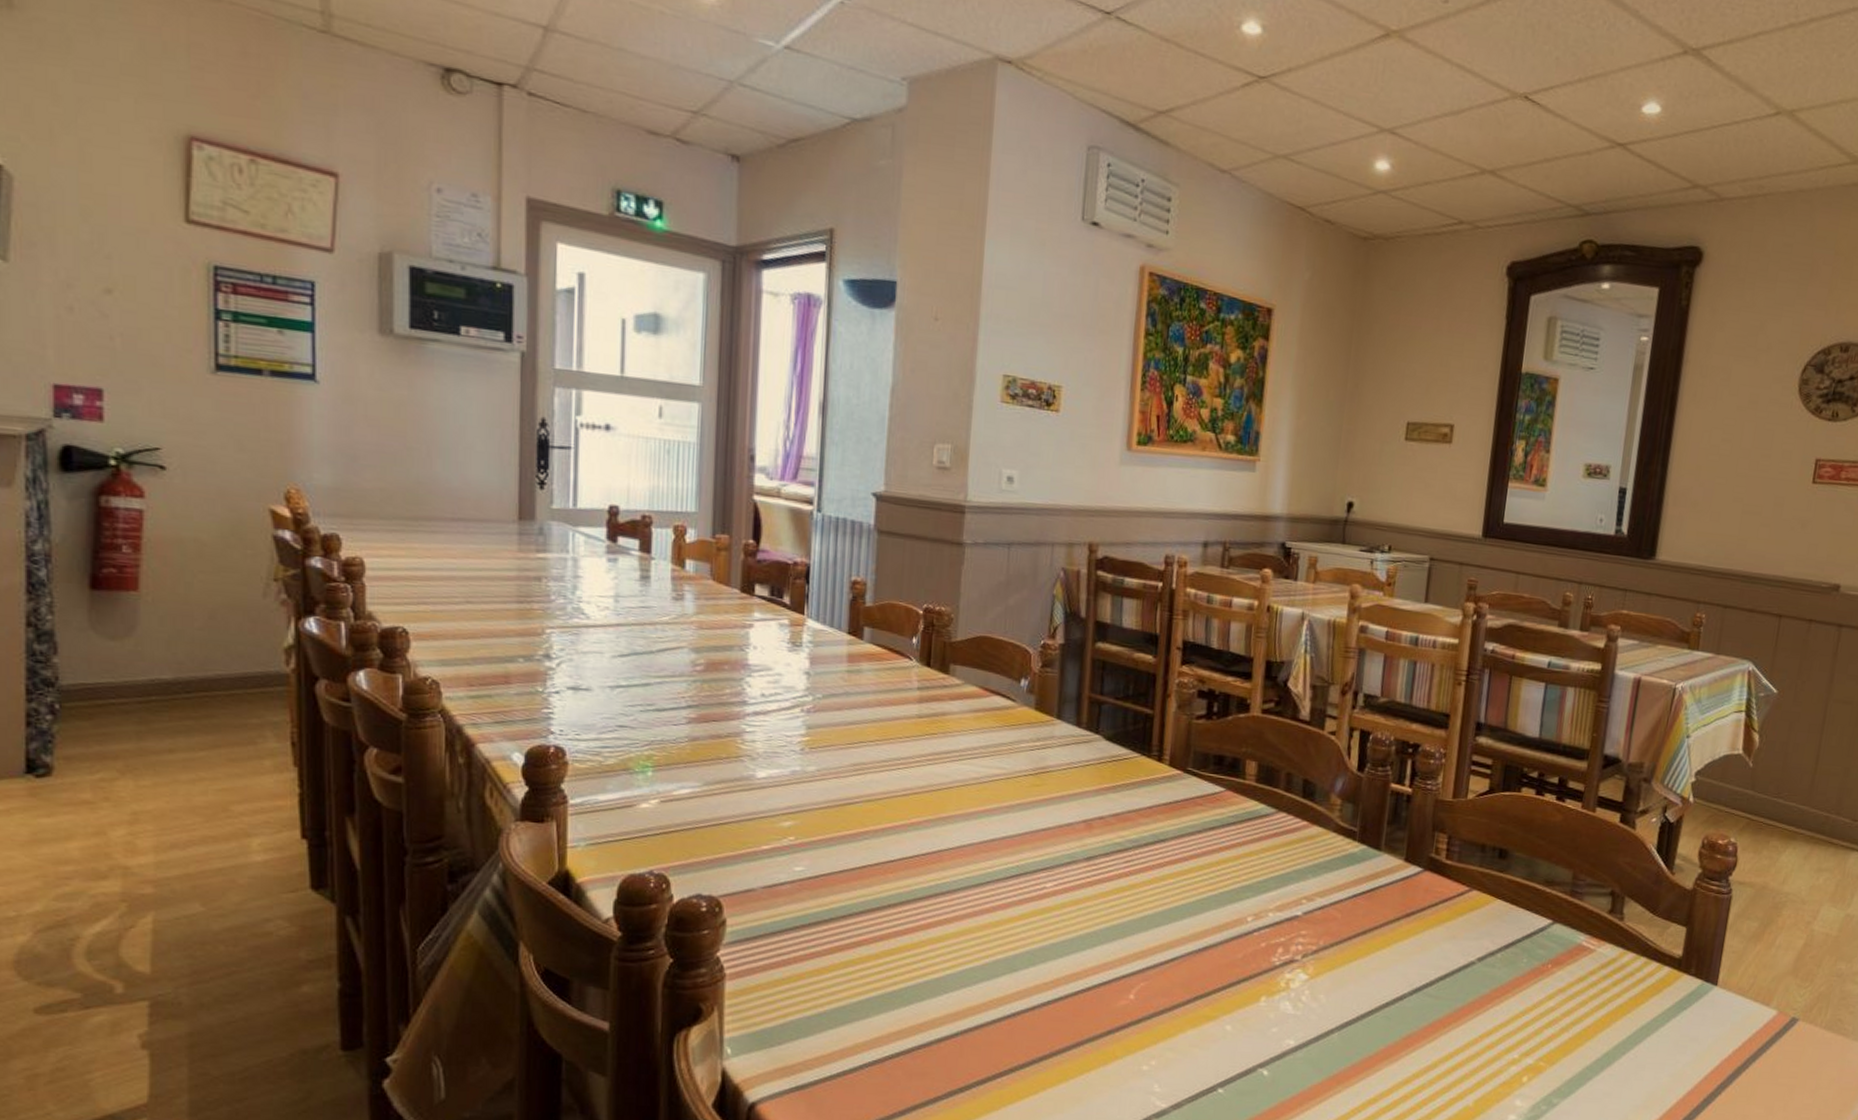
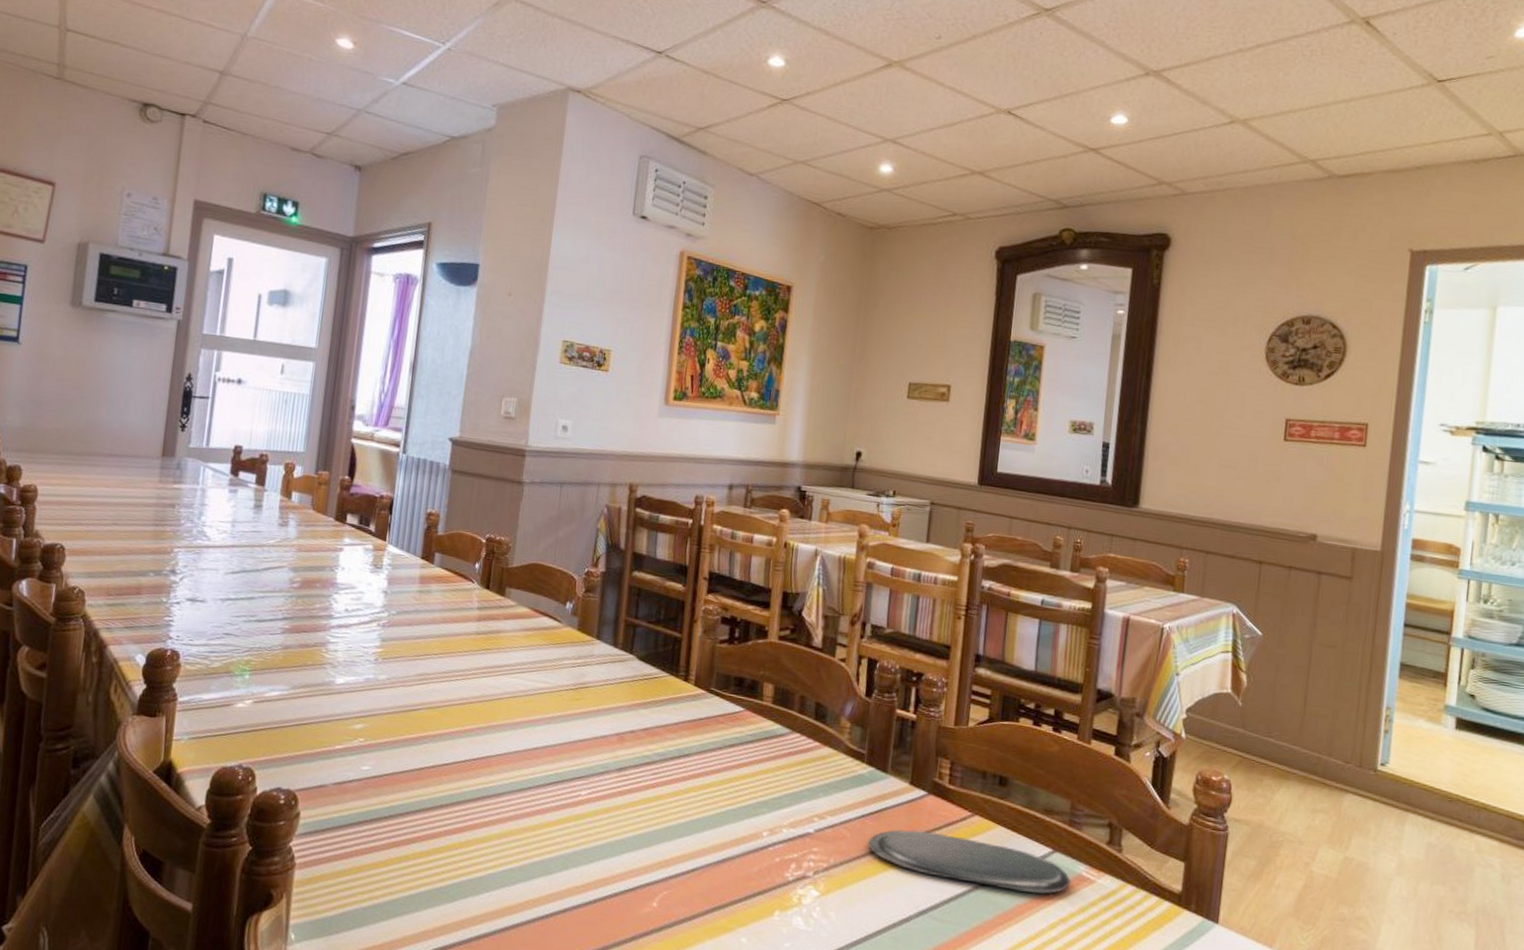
oval tray: none [1360,908,1571,966] -> present [868,829,1072,894]

